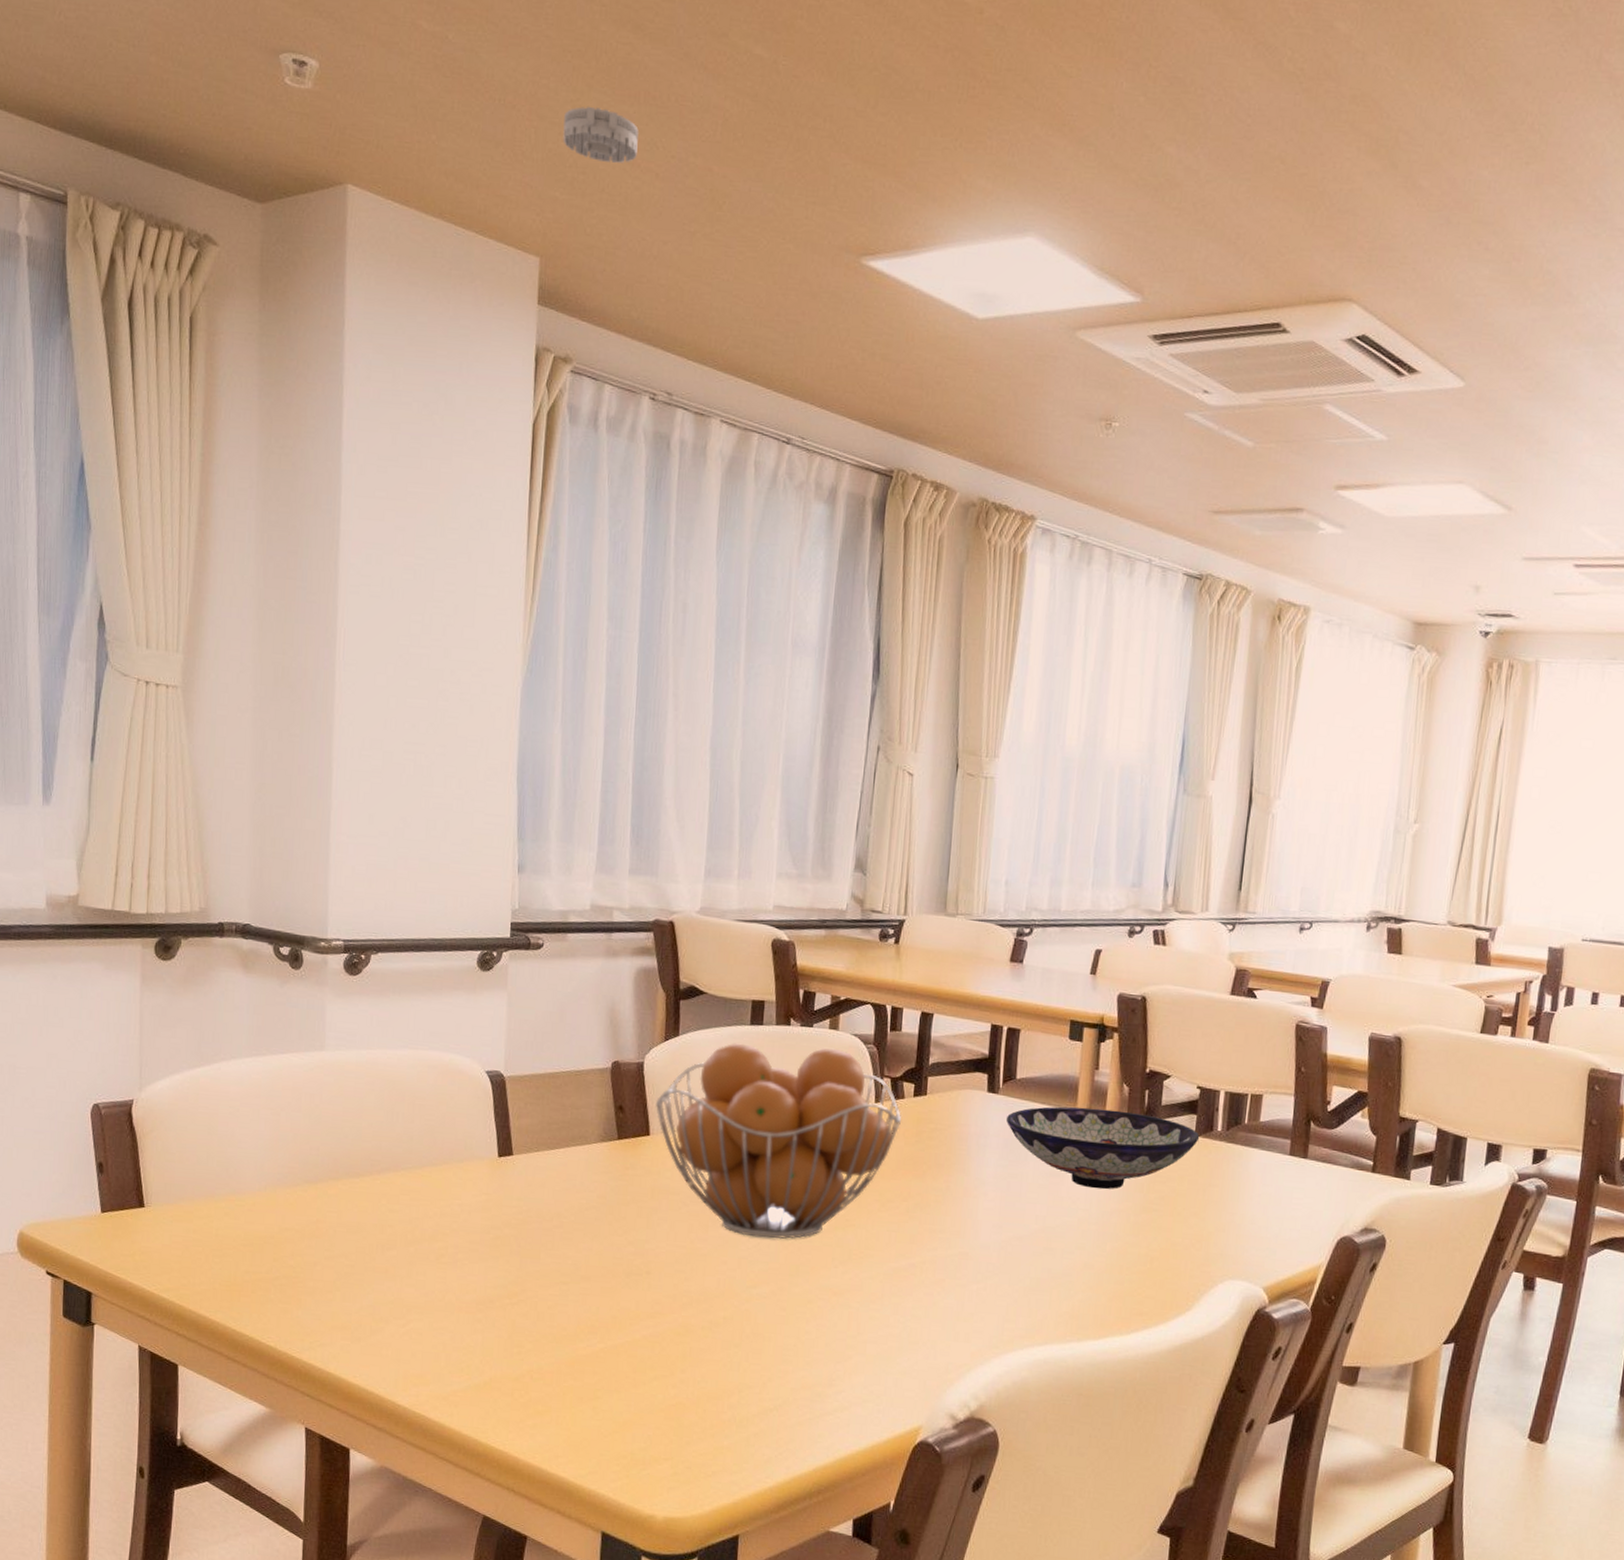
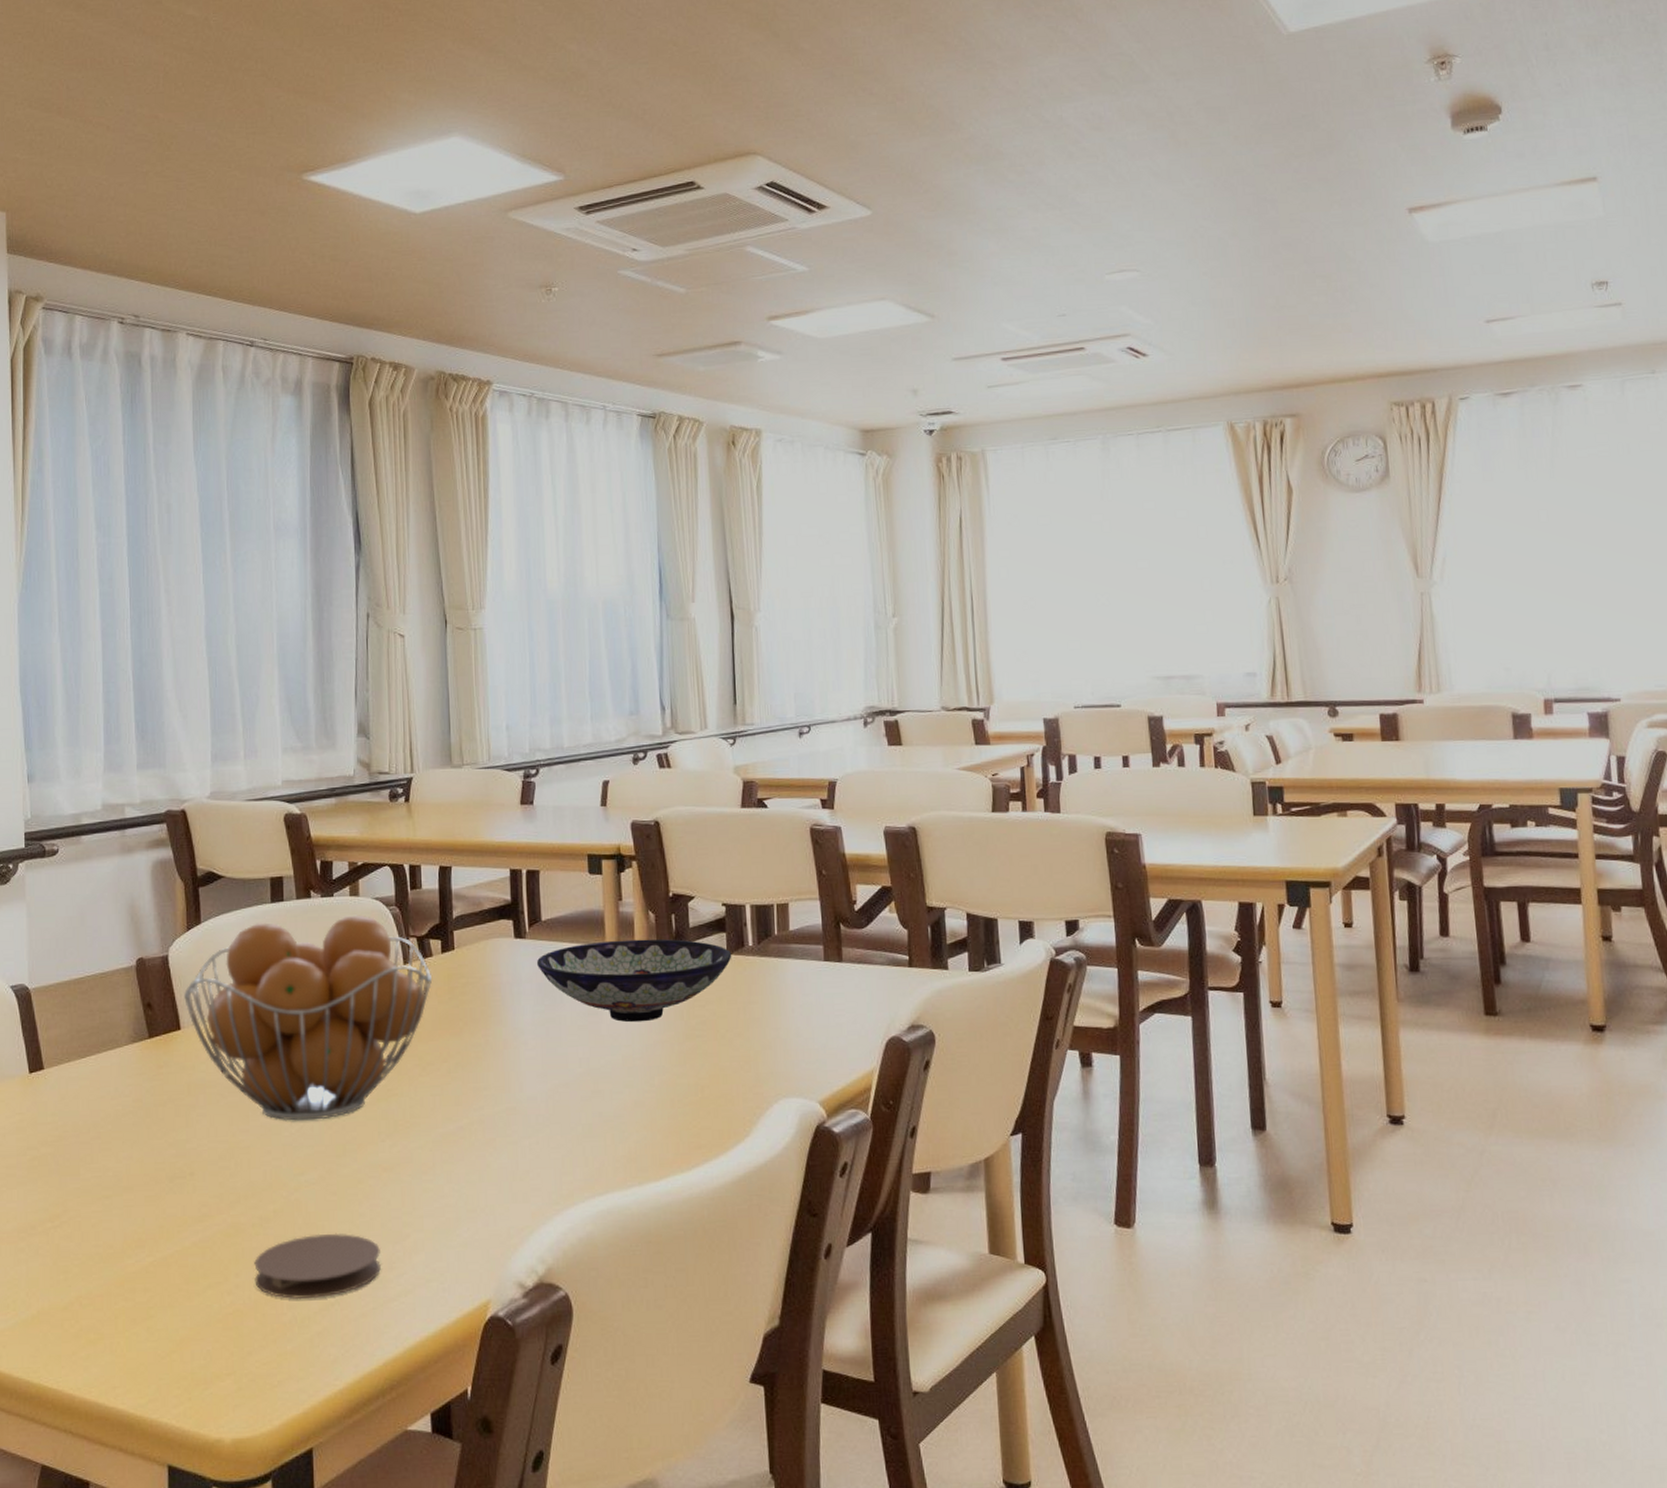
smoke detector: present [563,106,639,163] -> none [19,77,88,123]
coaster: none [699,1344,822,1403] -> present [254,1233,381,1300]

